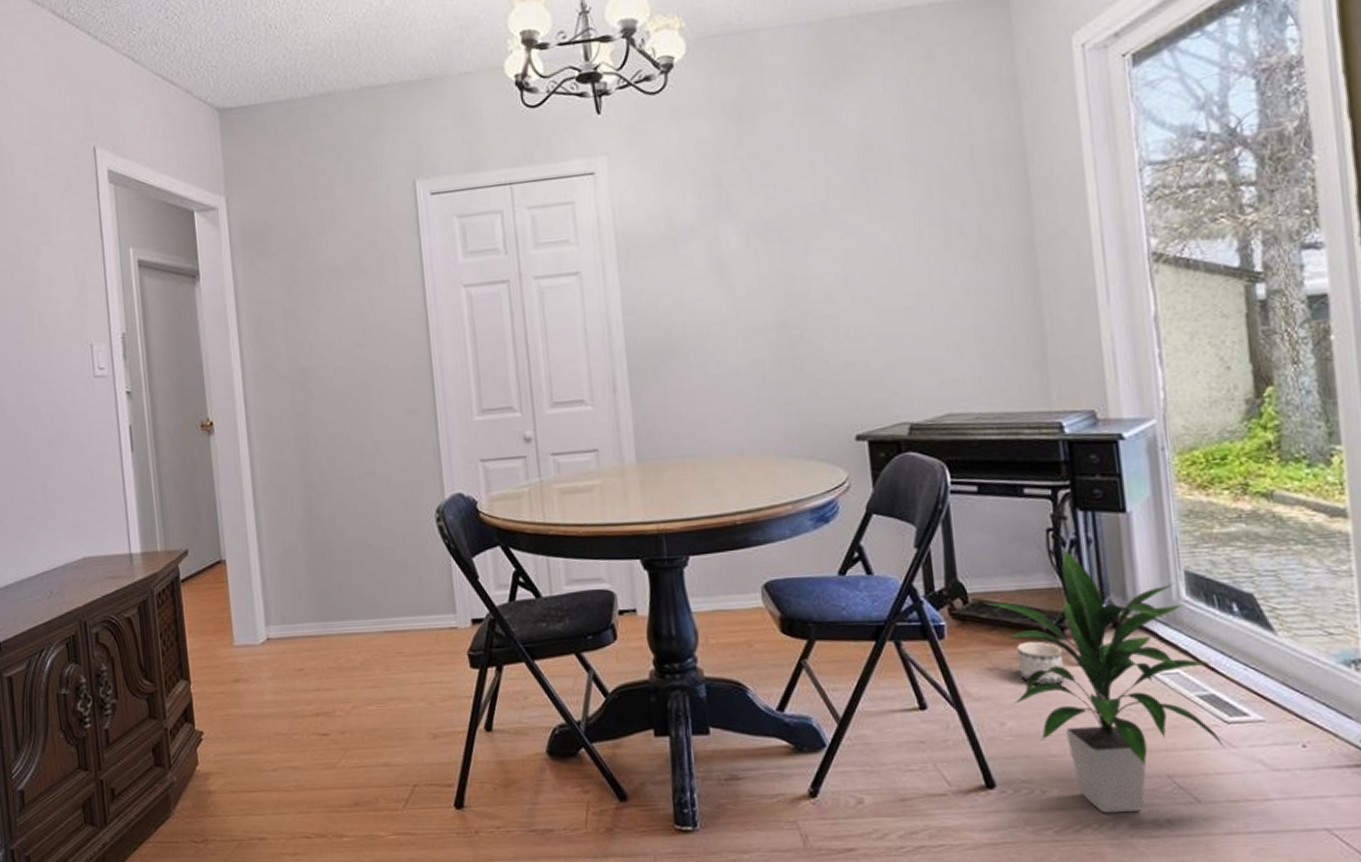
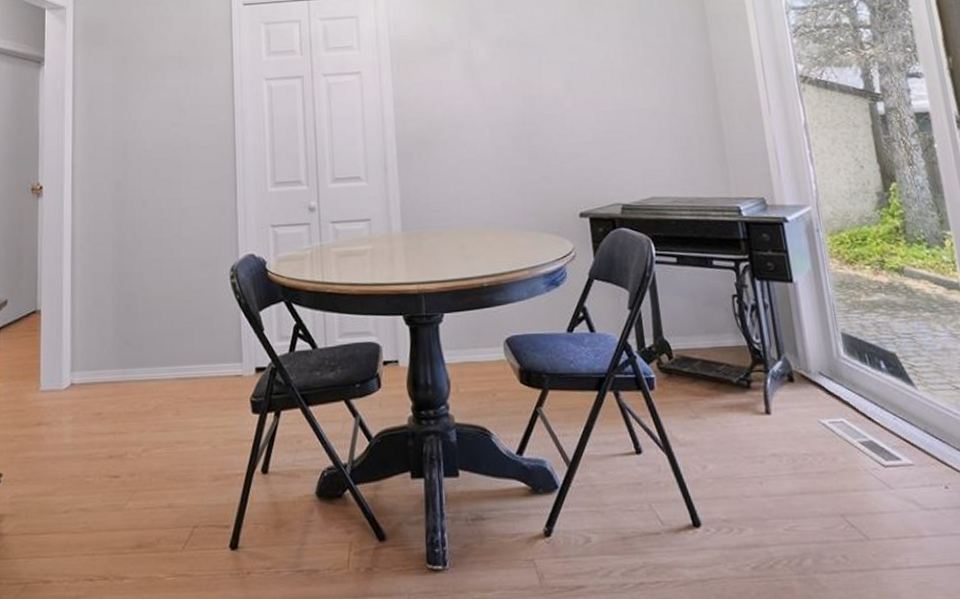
indoor plant: present [984,549,1225,814] -> none [685,312,885,550]
planter: present [1016,641,1064,685] -> none [713,392,753,431]

